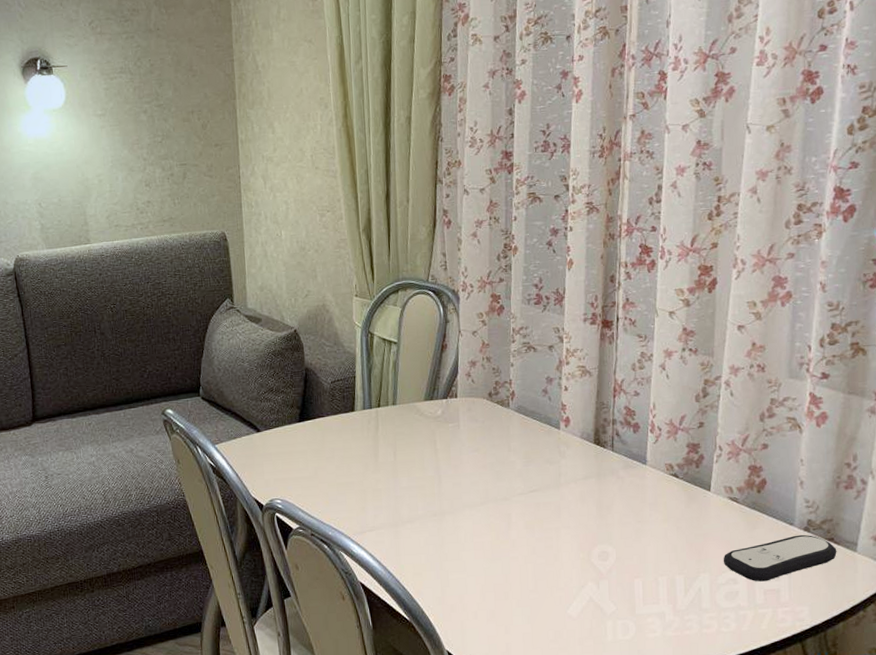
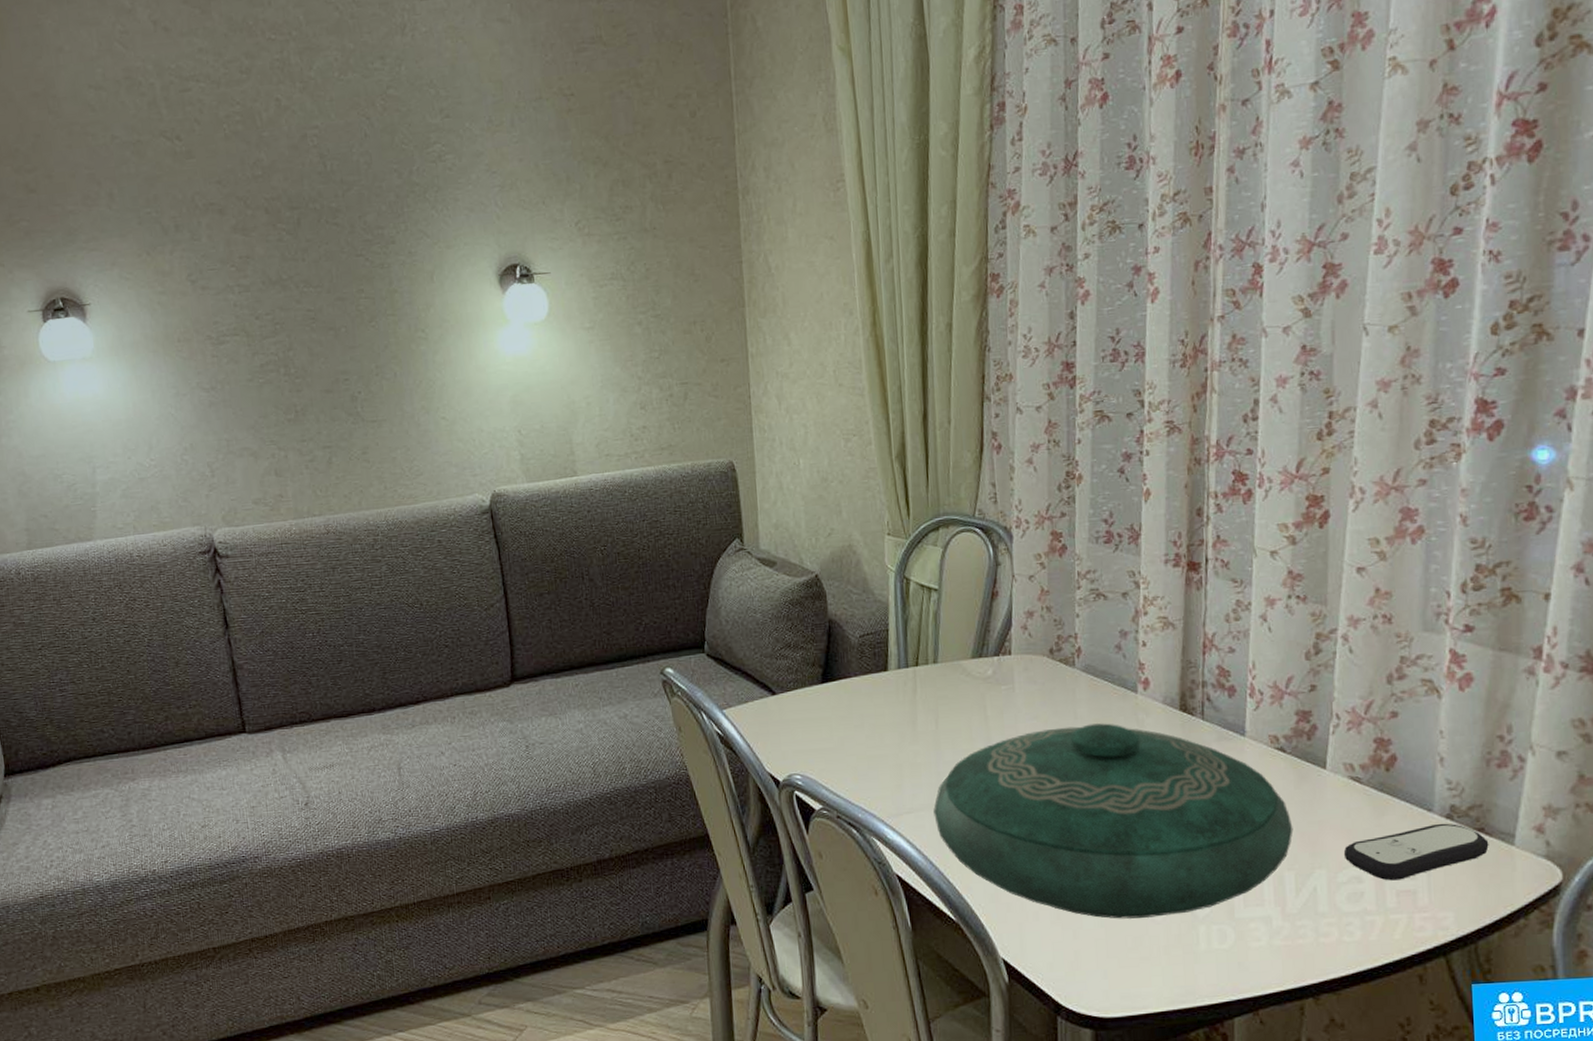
decorative bowl: none [391,454,684,617] -> present [933,723,1294,919]

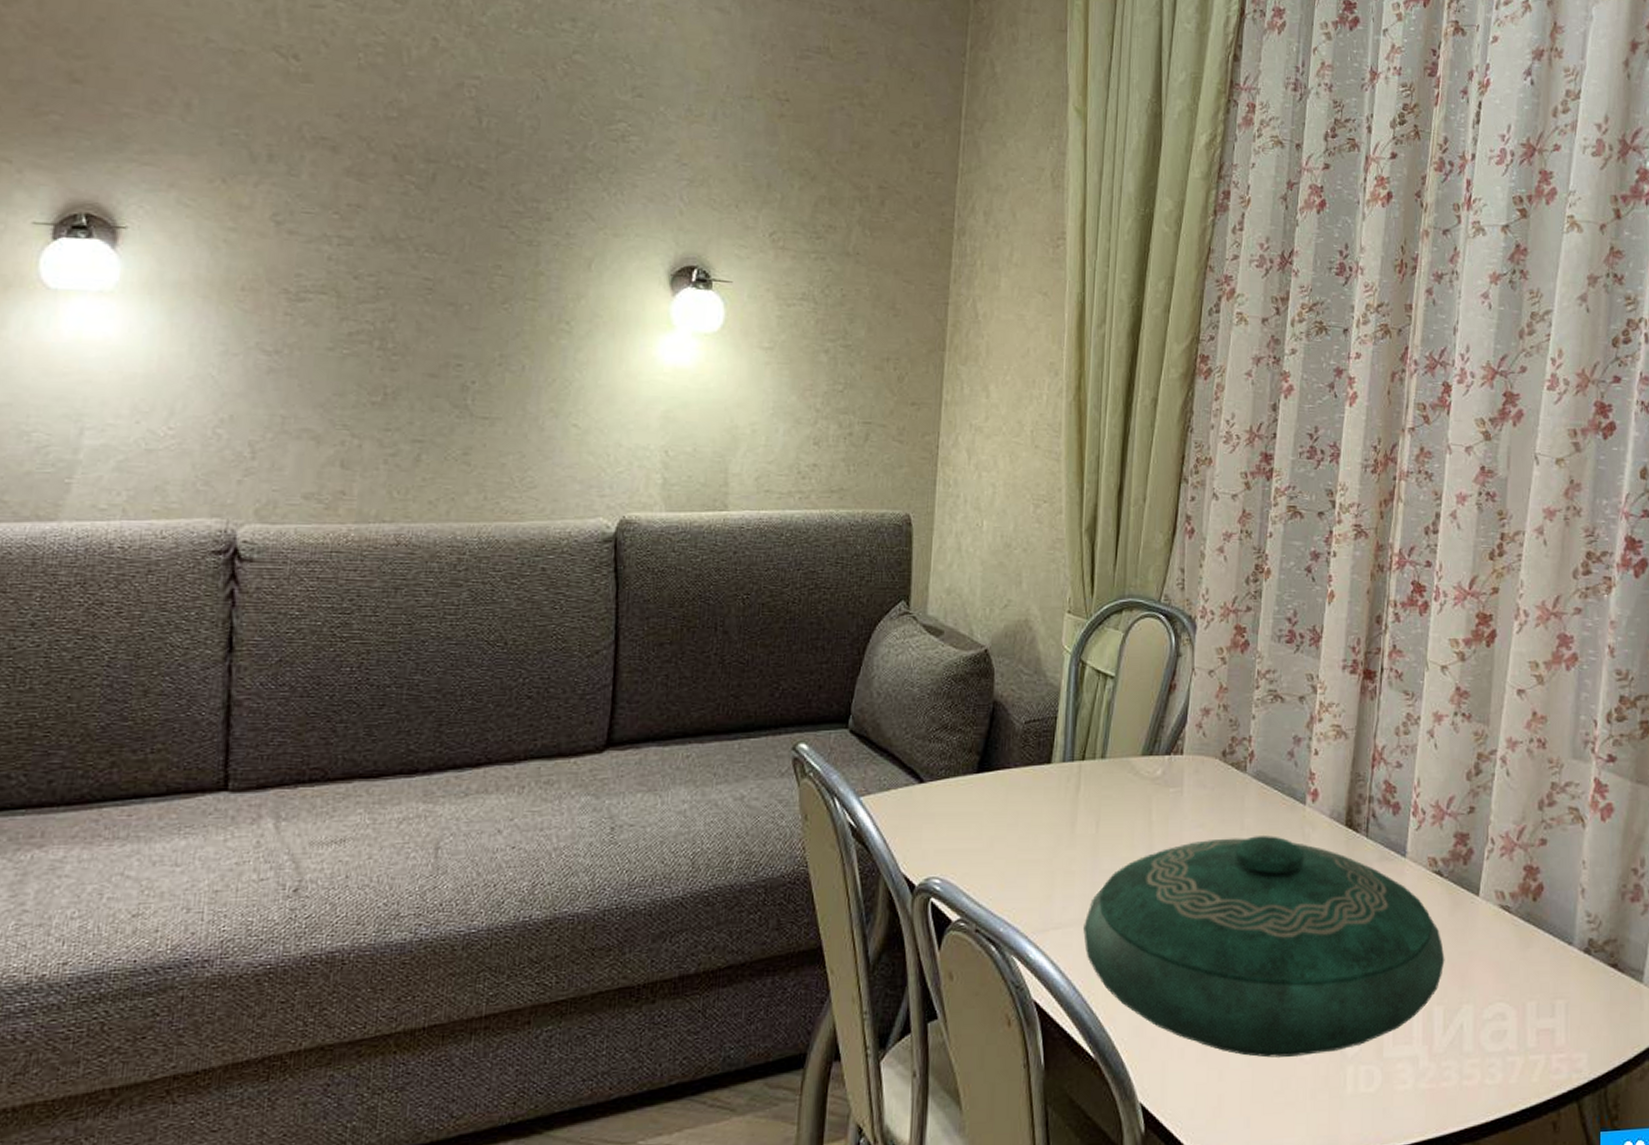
remote control: present [1343,823,1489,881] -> none [1490,957,1621,1018]

